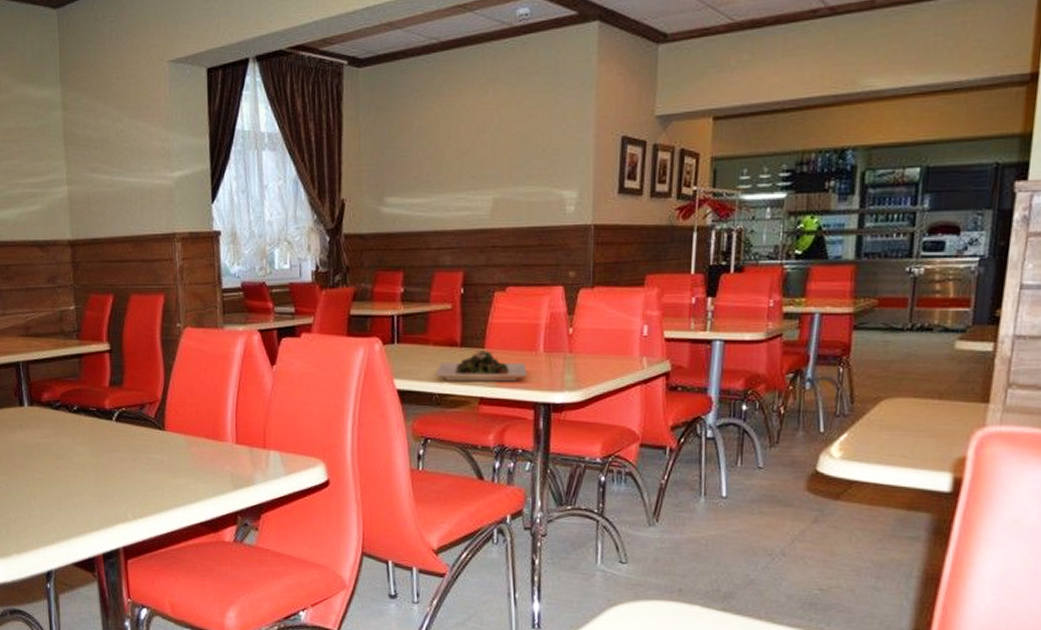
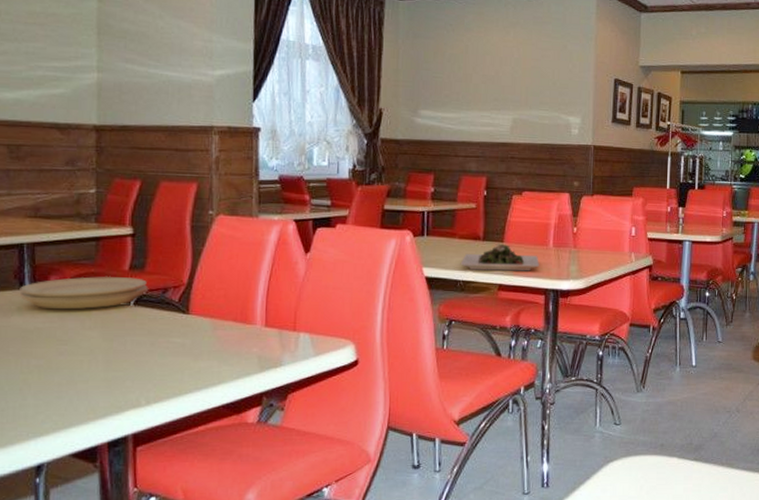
plate: none [20,392,128,426] -> present [19,276,149,310]

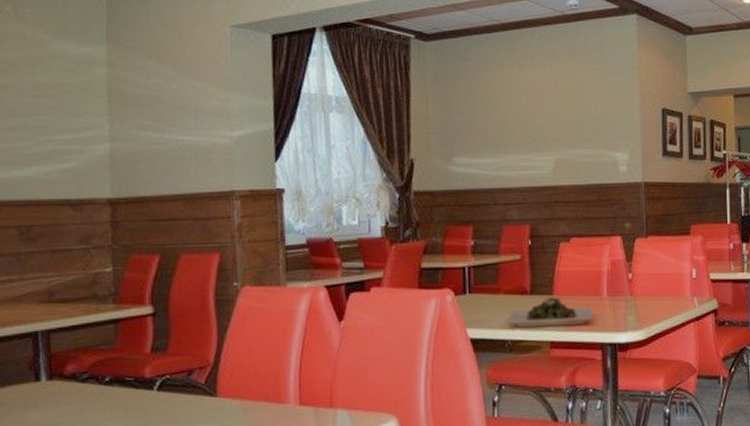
plate: present [19,276,149,310] -> none [35,360,173,401]

